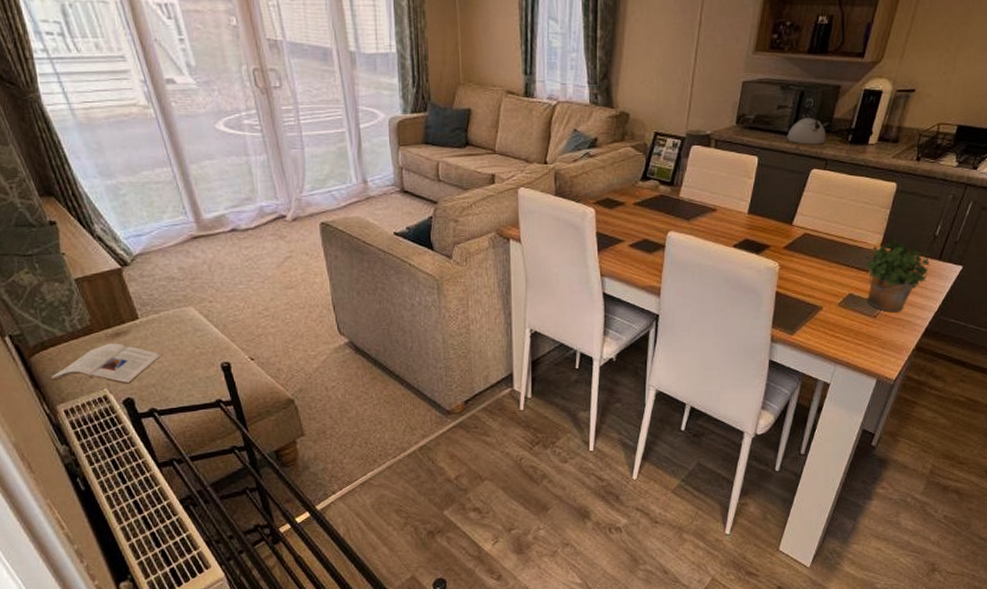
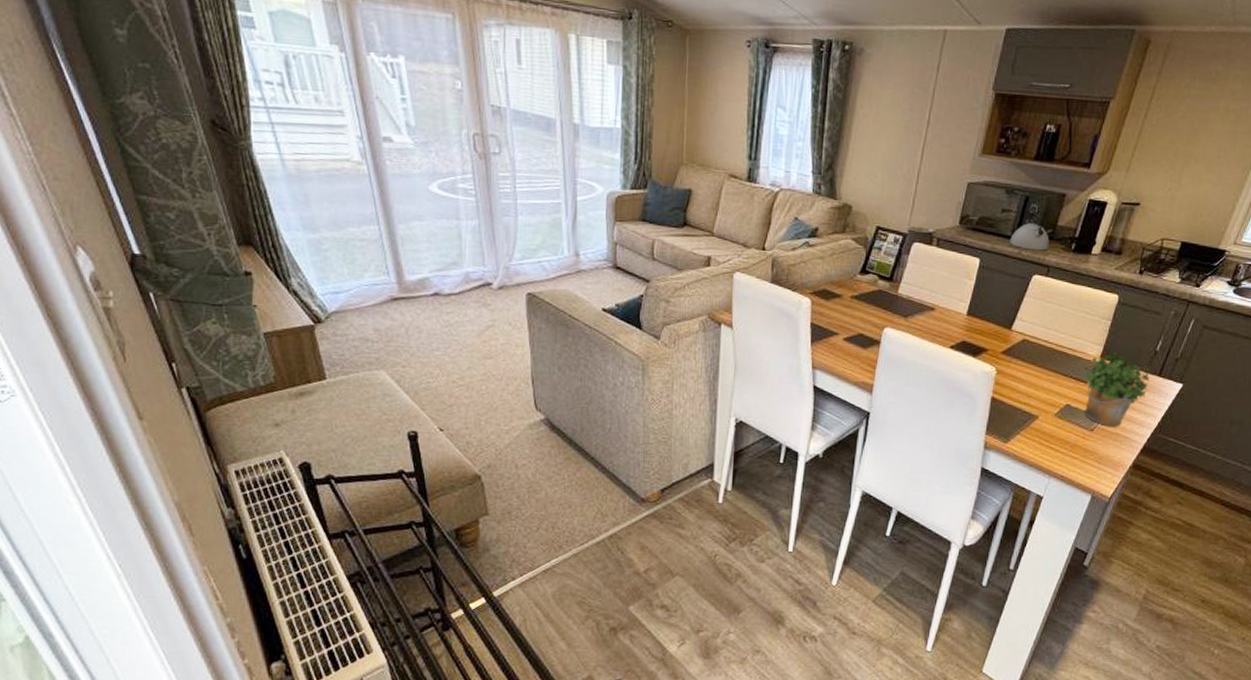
magazine: present [50,343,163,384] -> none [225,403,347,447]

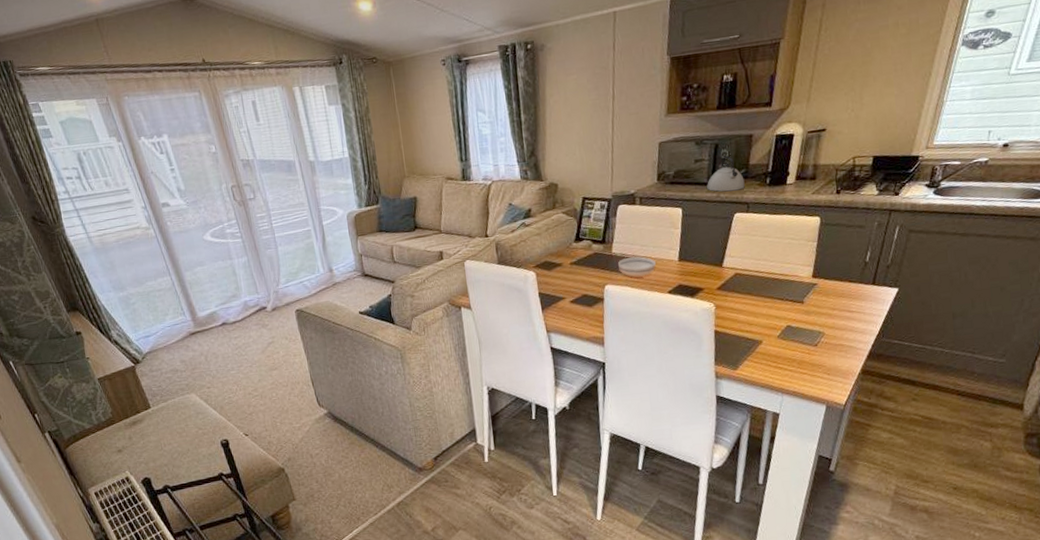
bowl: none [901,302,944,326] -> present [617,257,657,279]
potted plant: present [1084,351,1150,427] -> none [799,269,864,340]

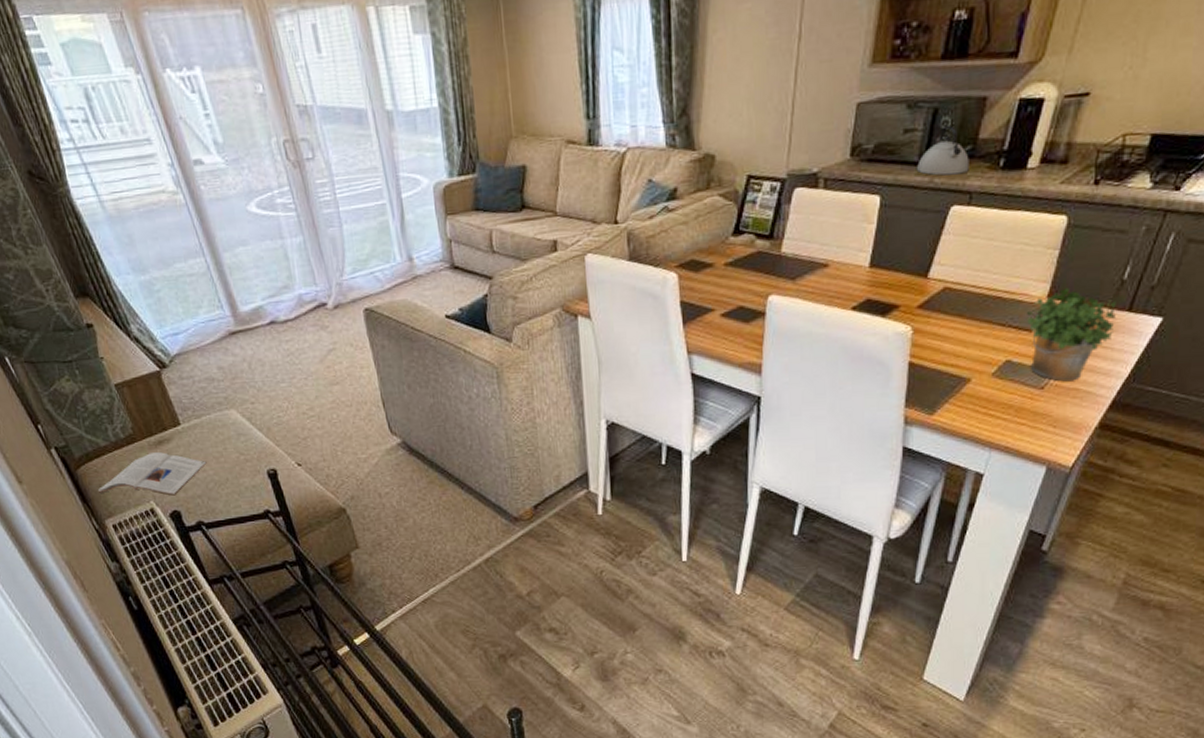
magazine: none [82,431,172,467] -> present [97,452,207,496]
bowl: present [617,257,657,279] -> none [787,259,840,288]
potted plant: none [799,269,864,340] -> present [1027,287,1116,382]

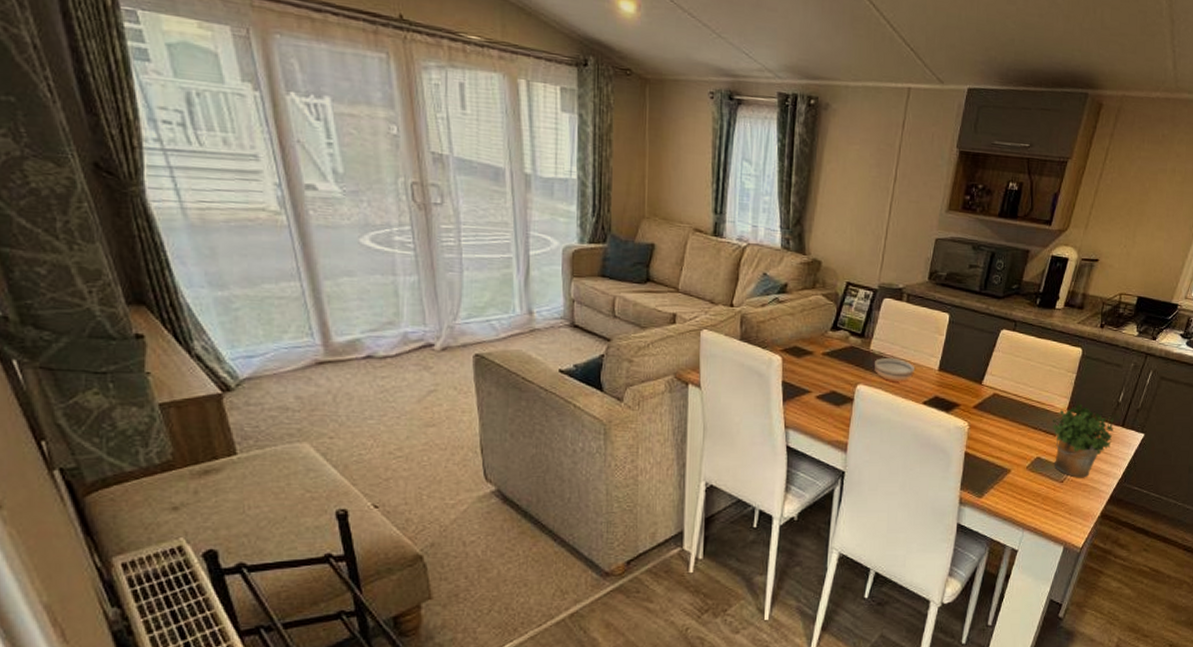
magazine: present [97,452,207,496] -> none [109,483,262,533]
bowl: none [787,259,840,288] -> present [873,358,916,383]
kettle: present [916,125,969,176] -> none [977,266,1016,306]

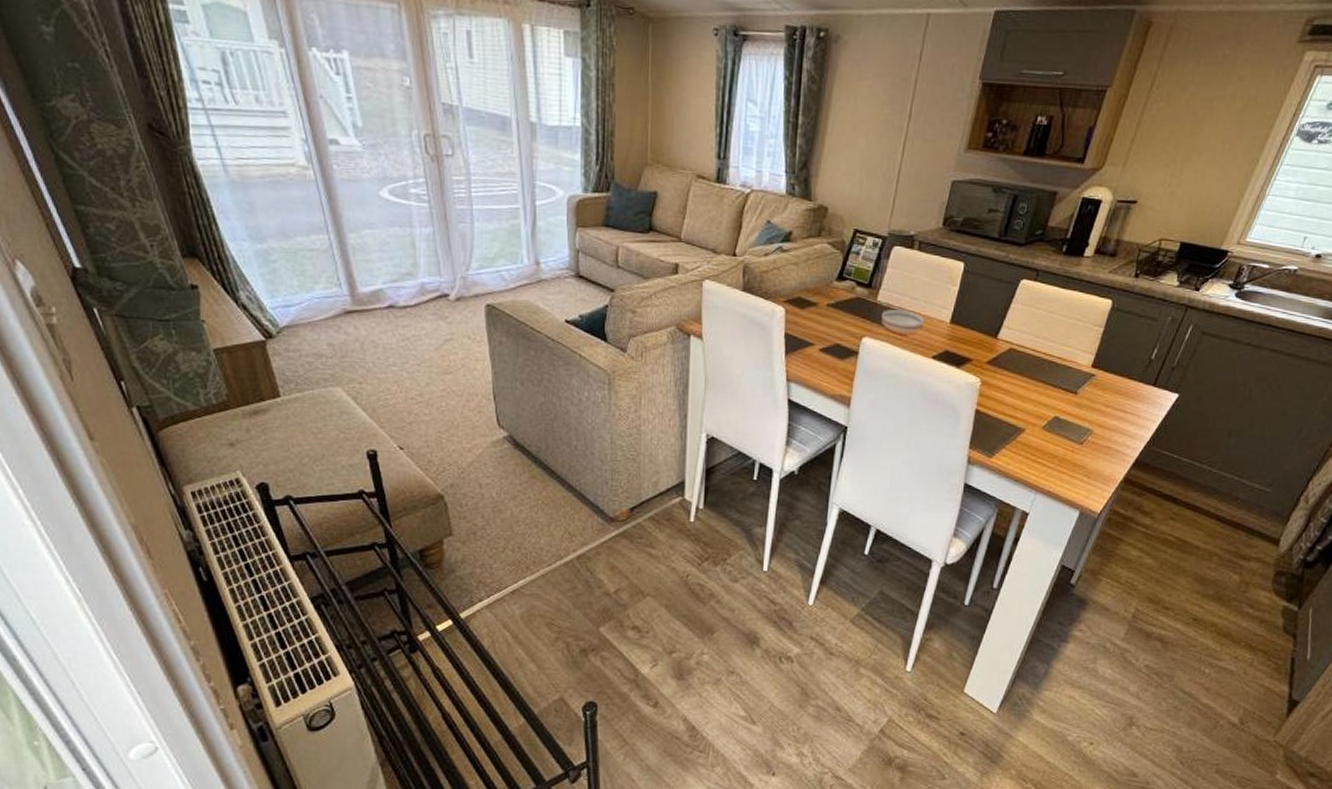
potted plant: present [1053,403,1114,478] -> none [1073,360,1144,440]

